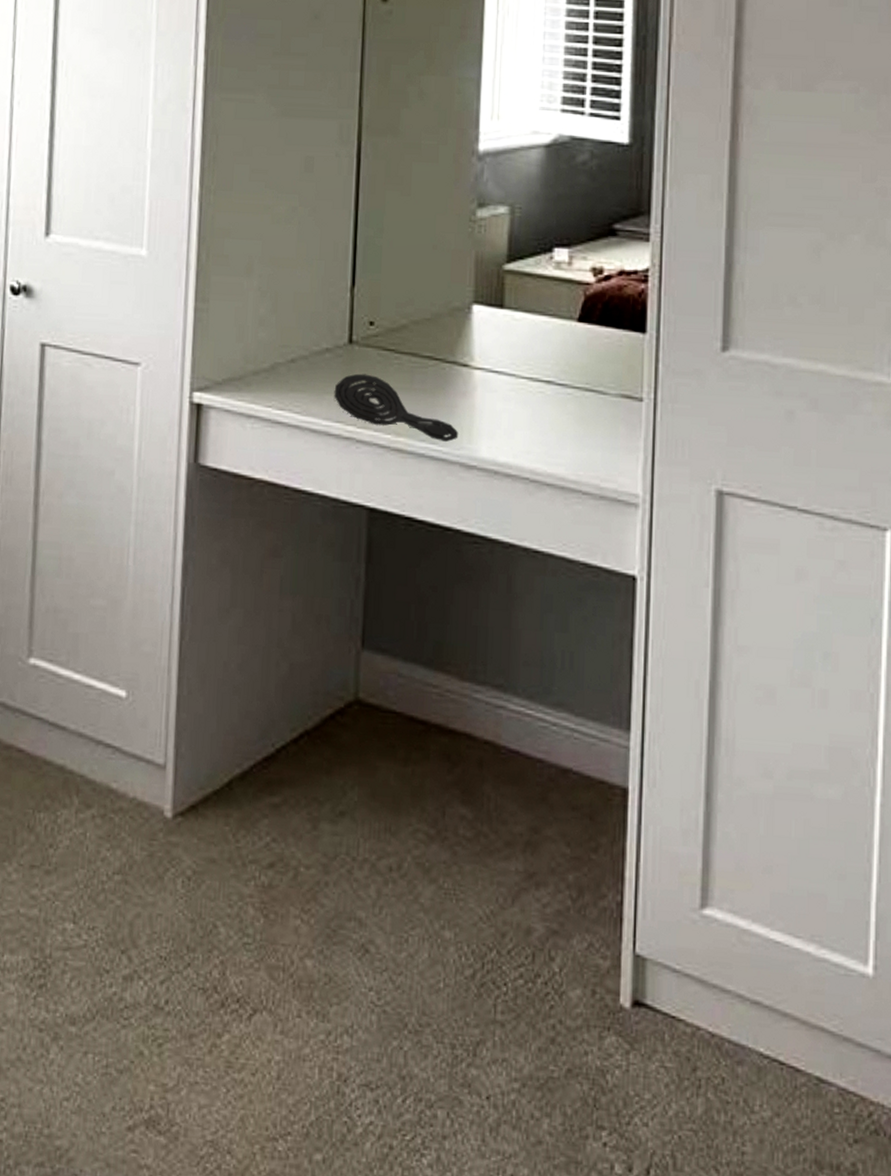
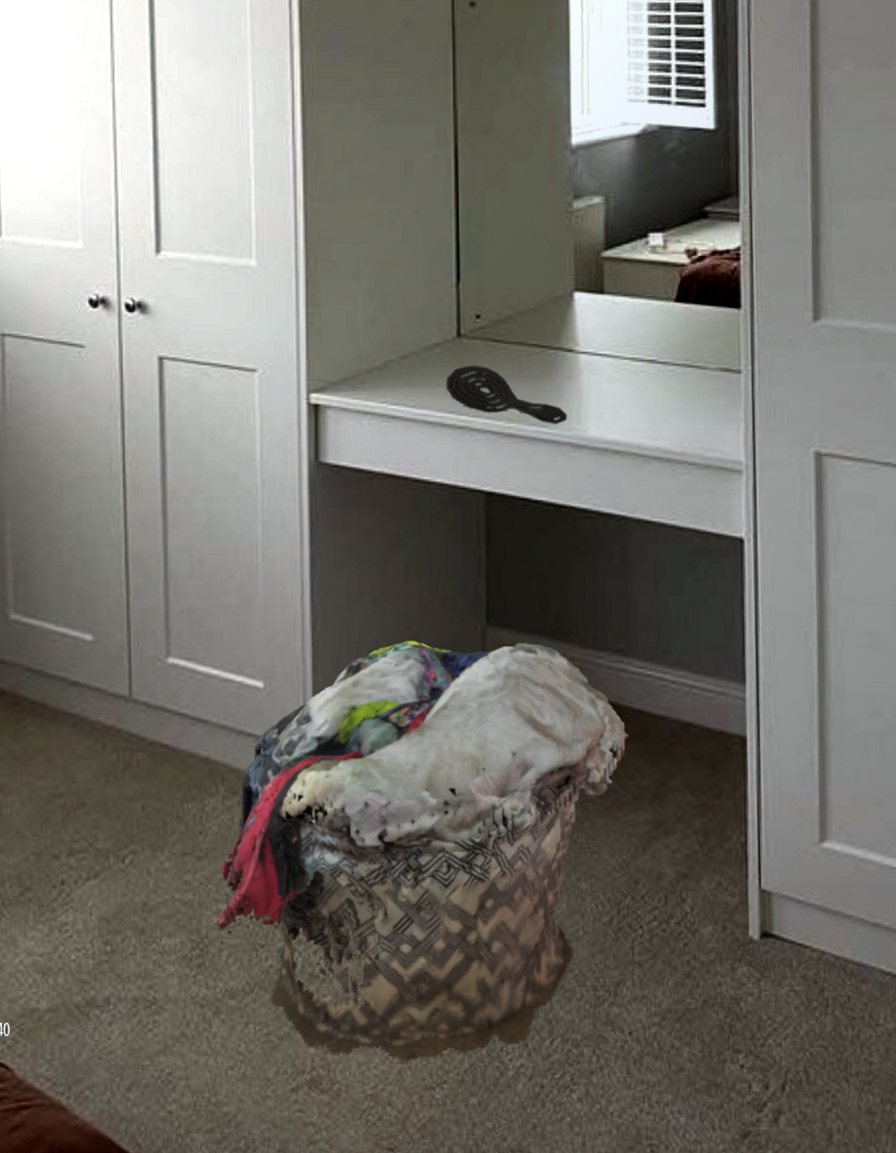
laundry basket: none [58,658,503,1111] -> present [213,641,628,1065]

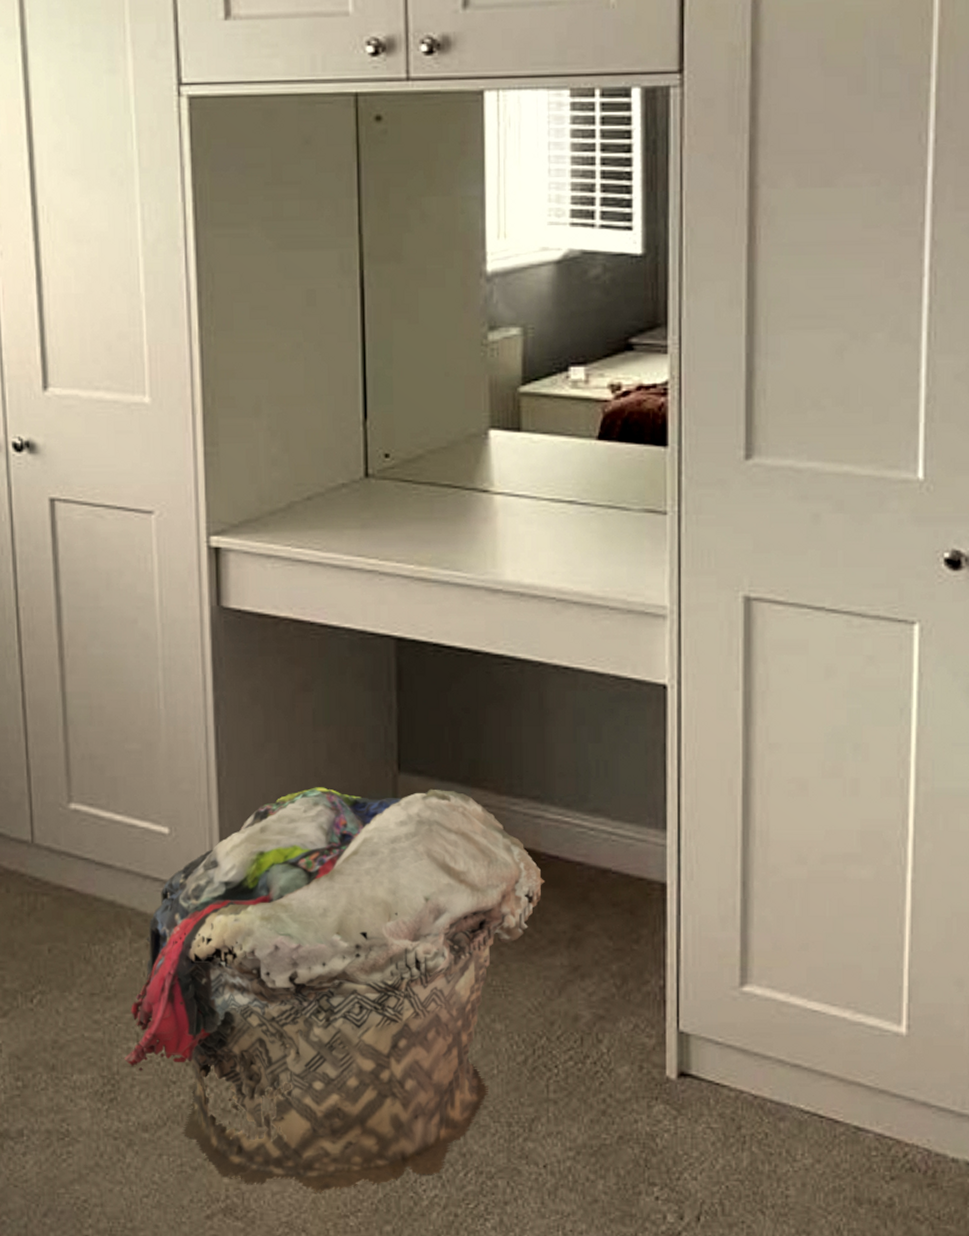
hairbrush: present [446,365,568,425] -> none [353,506,482,569]

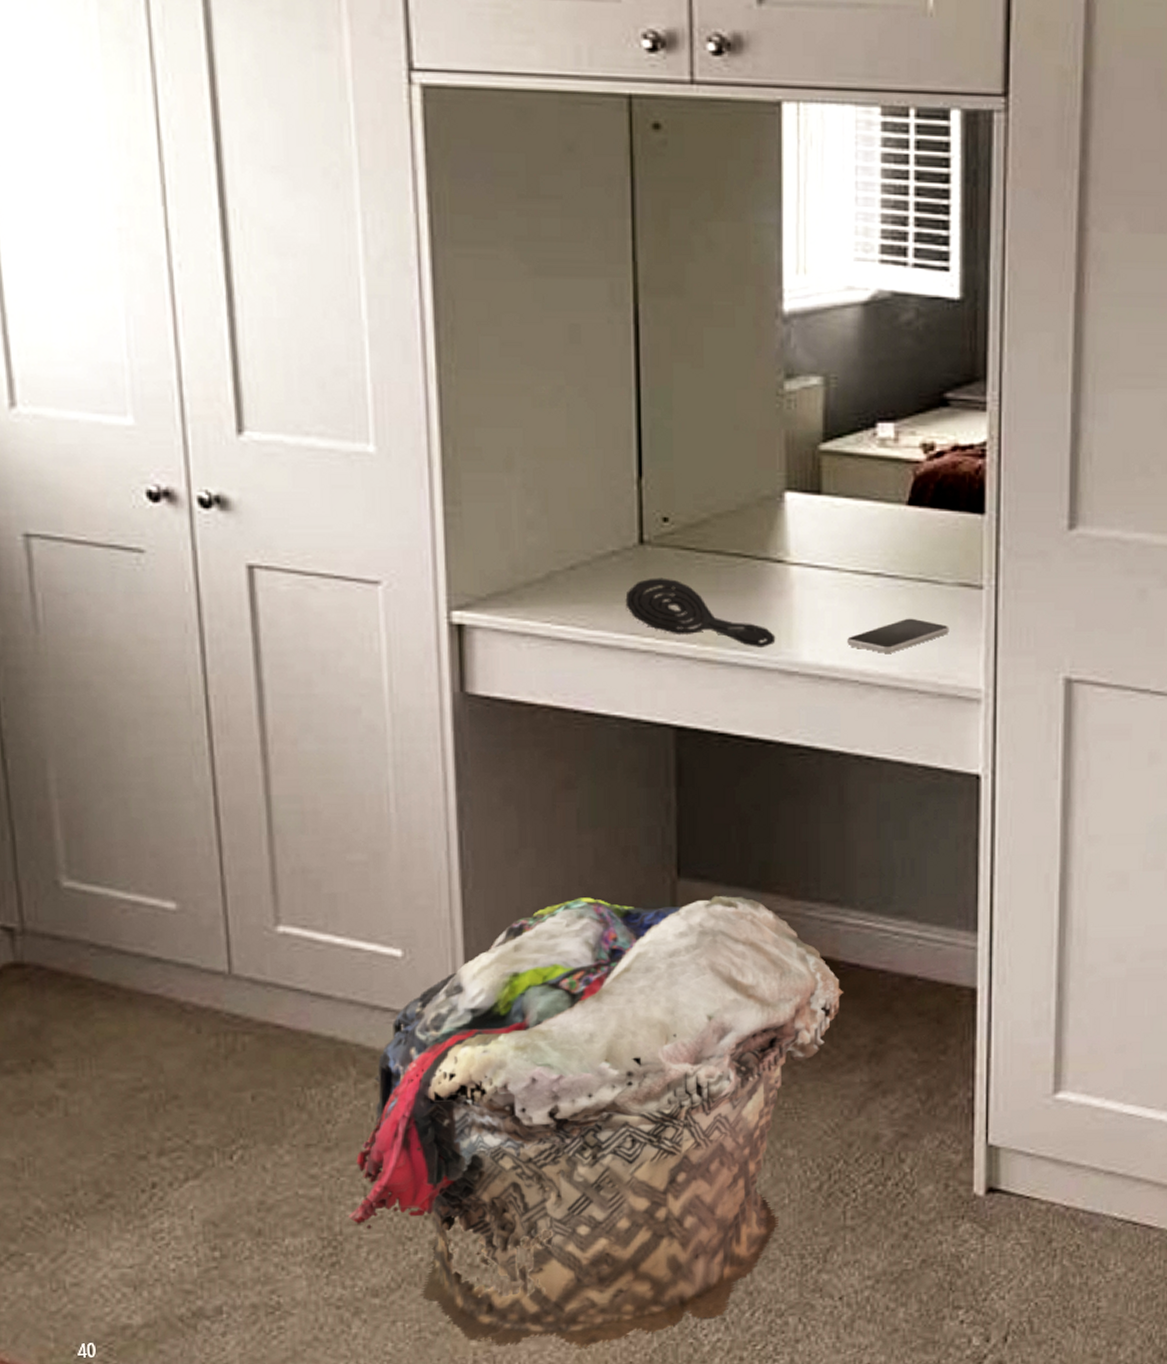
hairbrush: none [353,506,482,569] -> present [625,578,776,649]
mobile phone: none [545,541,637,573] -> present [847,618,949,653]

